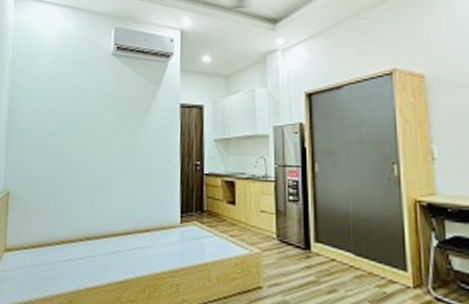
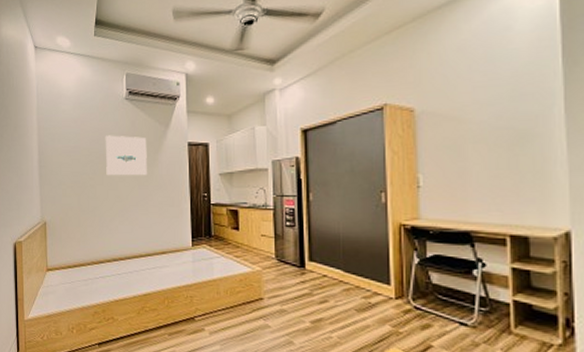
wall art: none [85,93,134,140] -> present [105,135,147,176]

